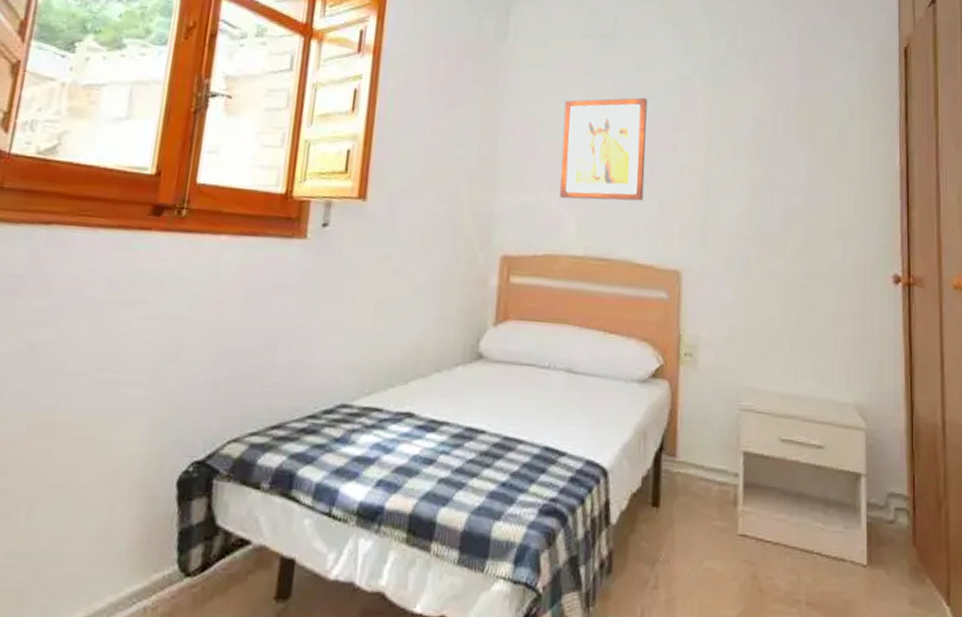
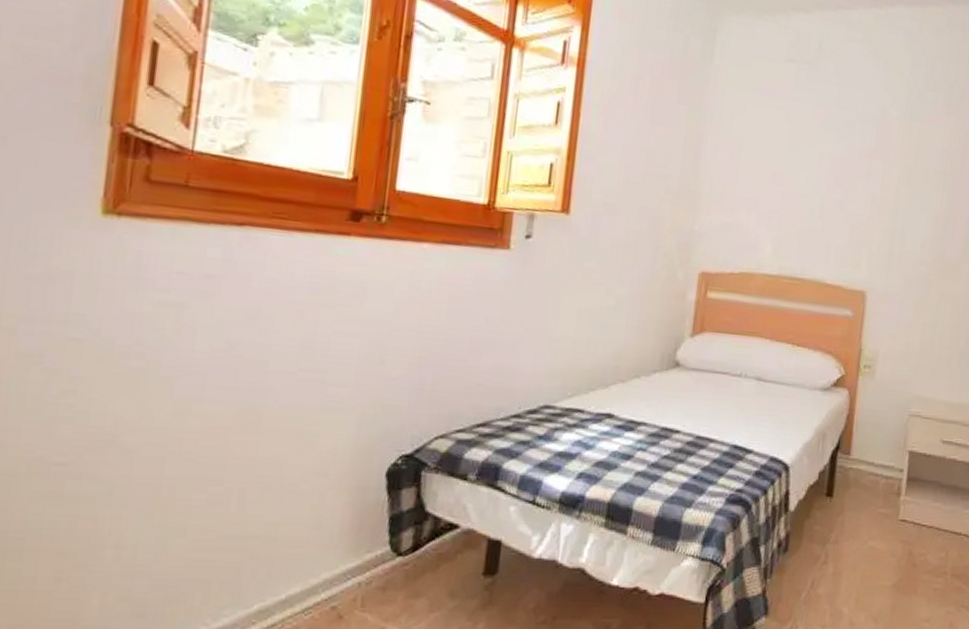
wall art: present [560,97,647,201] -> none [758,124,846,226]

